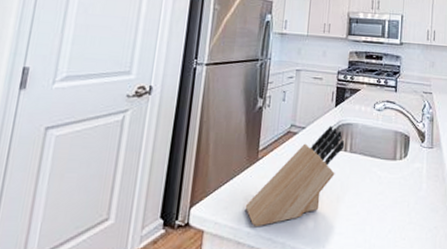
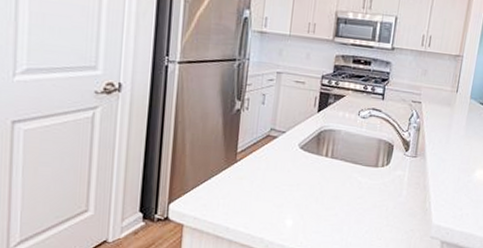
knife block: present [244,125,345,227] -> none [223,131,326,224]

